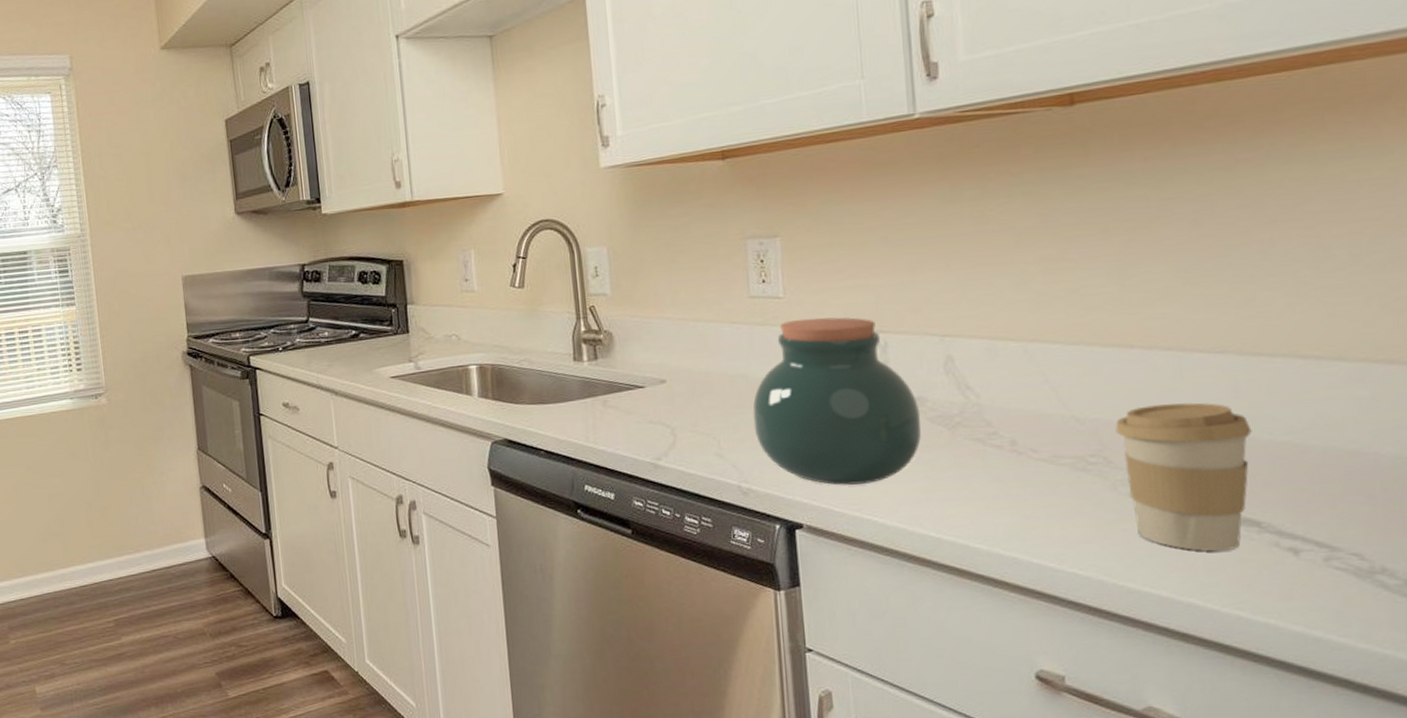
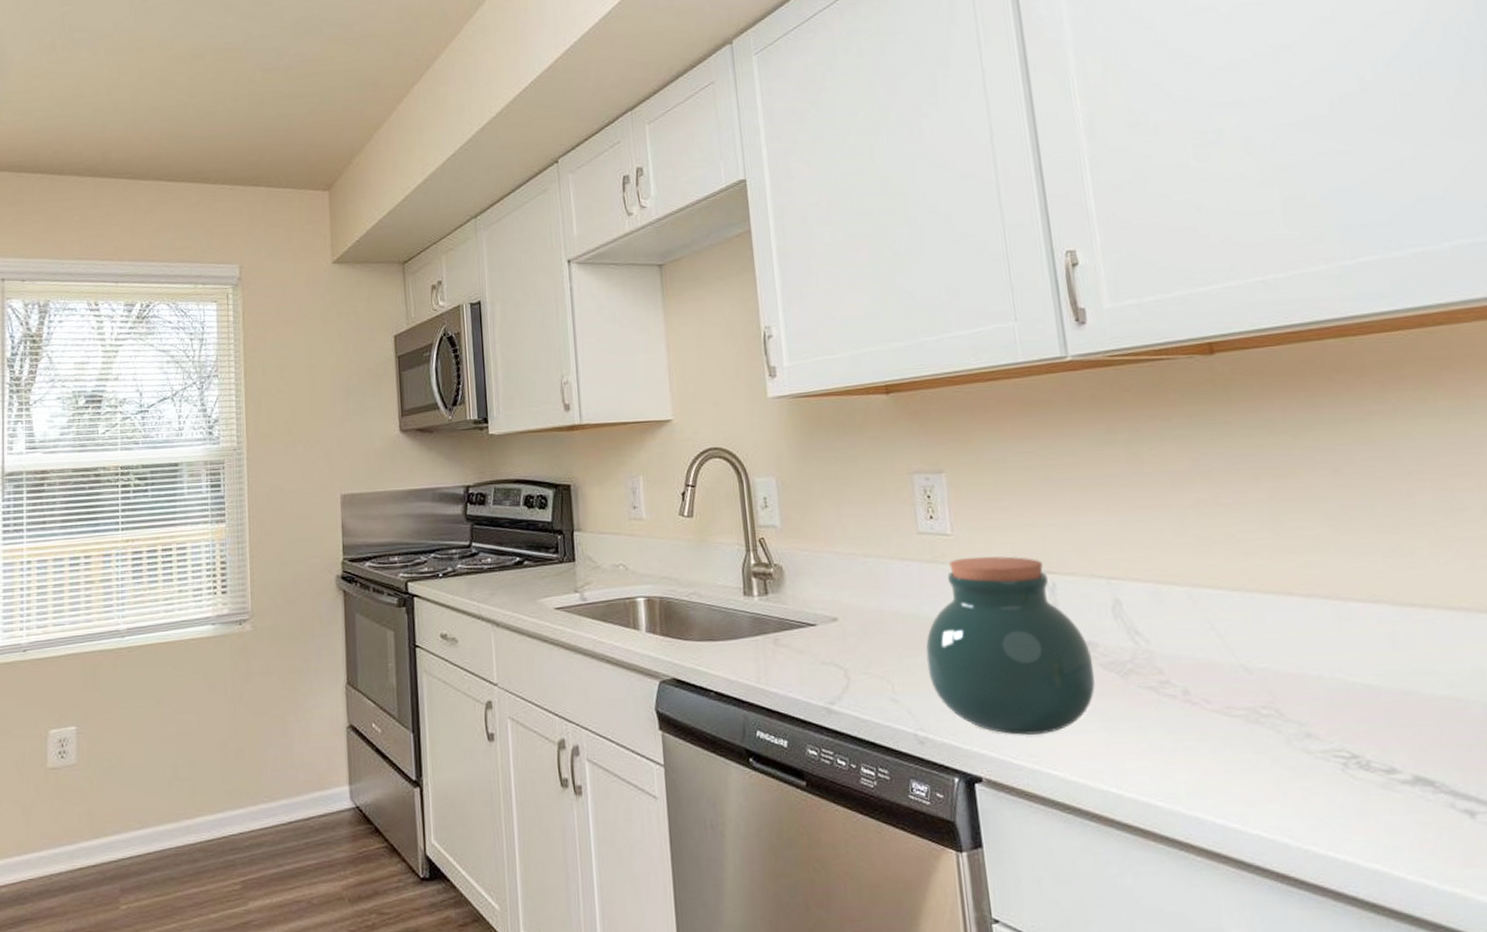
coffee cup: present [1115,402,1252,552] -> none [1283,653,1418,813]

